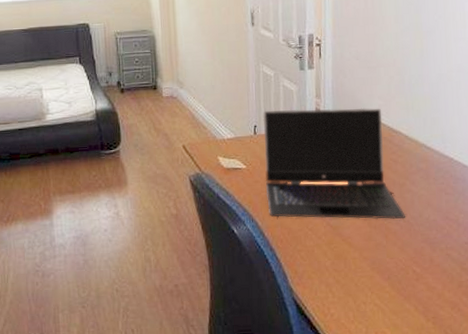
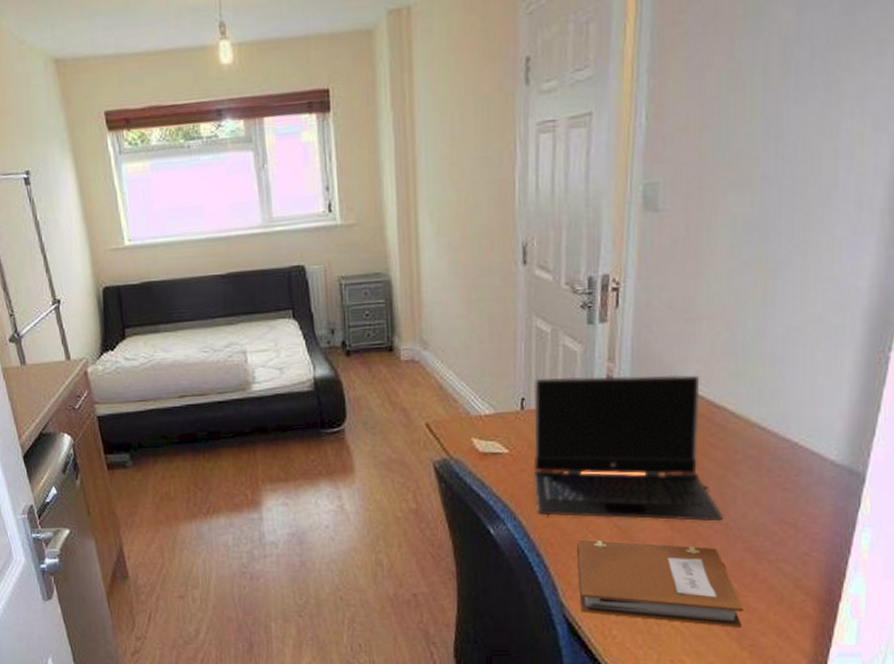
notebook: none [300,236,426,303] -> present [577,539,743,627]

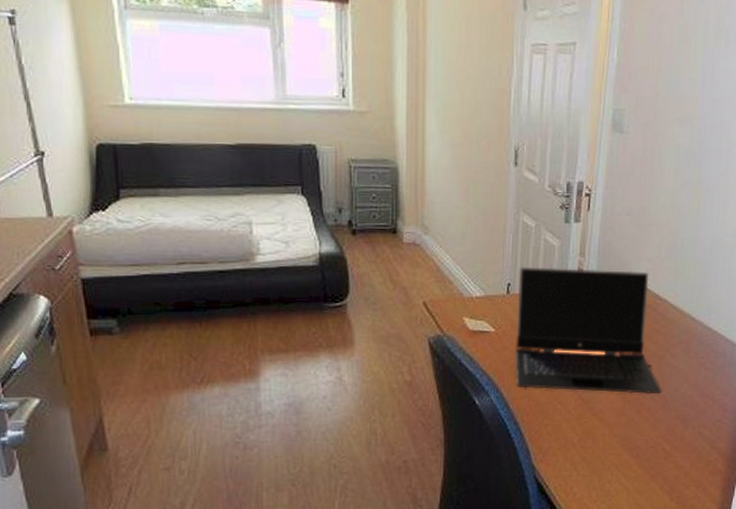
notebook: present [577,539,743,627] -> none [547,409,673,483]

